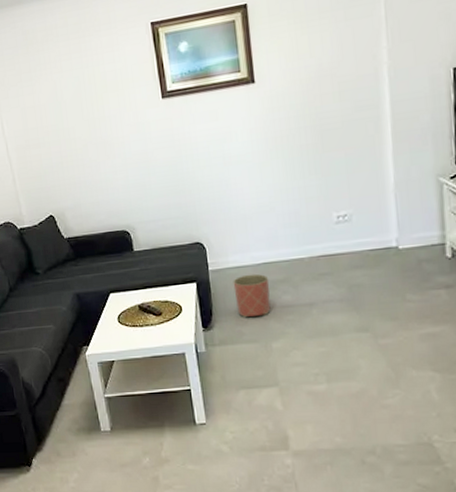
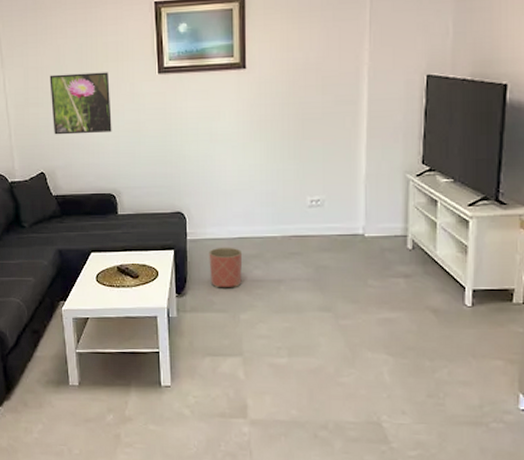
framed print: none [48,103,119,175] -> present [49,72,112,135]

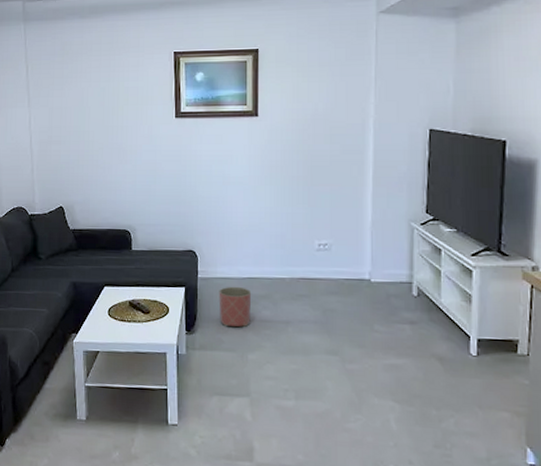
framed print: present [49,72,112,135] -> none [72,114,130,172]

